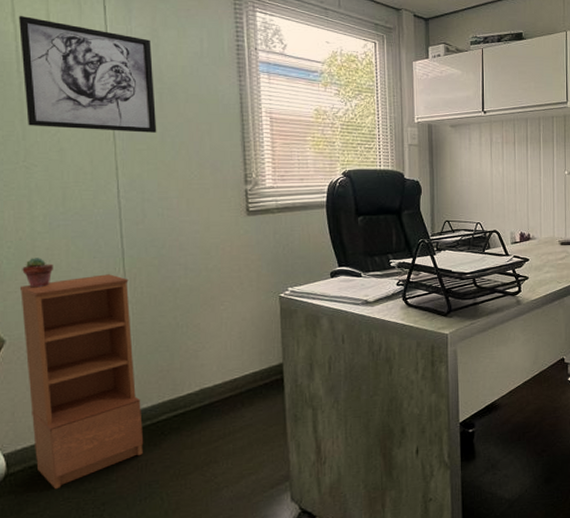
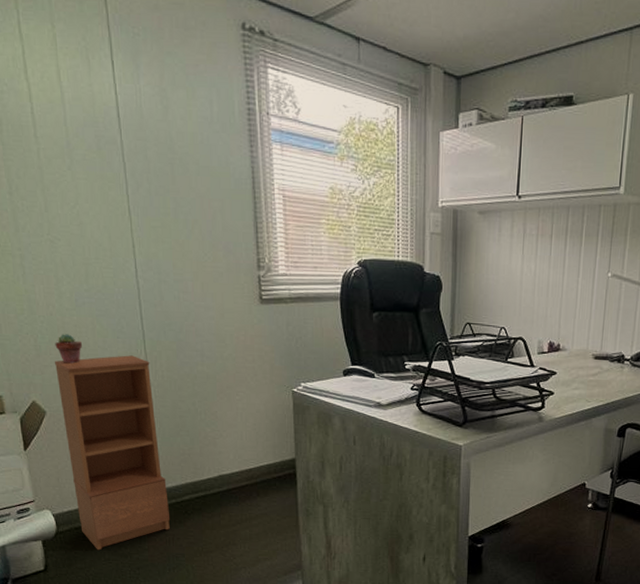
wall art: present [18,16,157,133] -> none [30,73,170,209]

